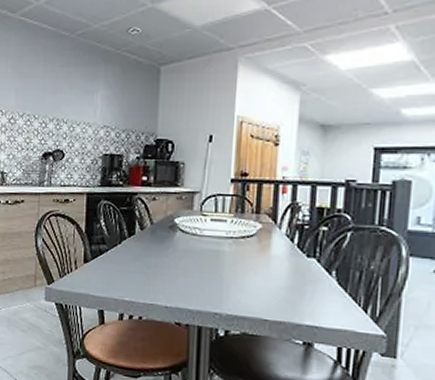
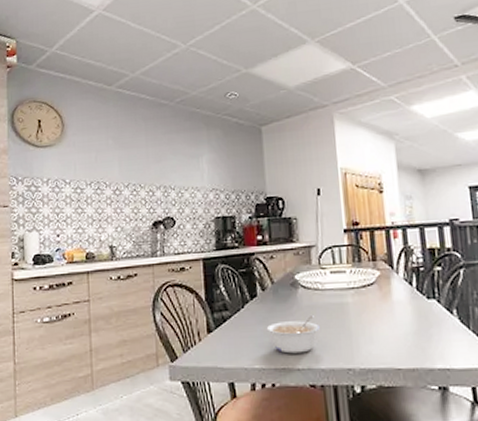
legume: none [140,259,193,293] -> present [266,316,320,354]

